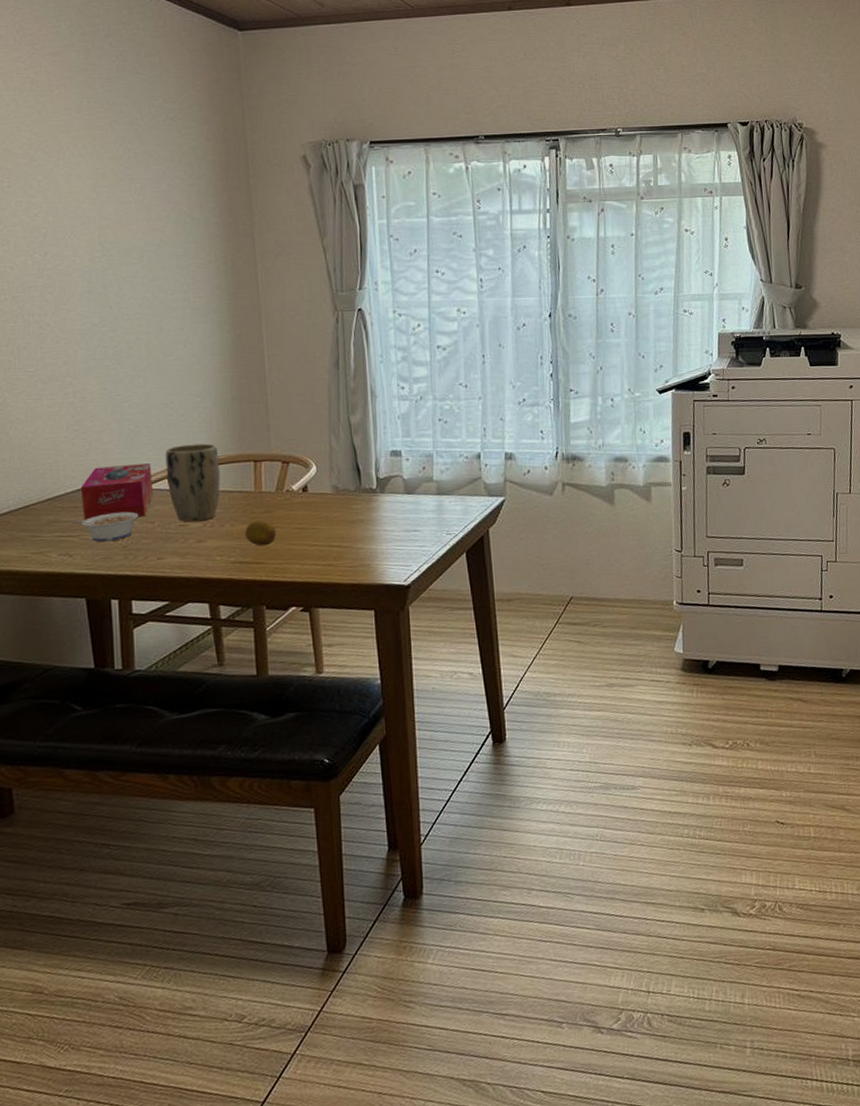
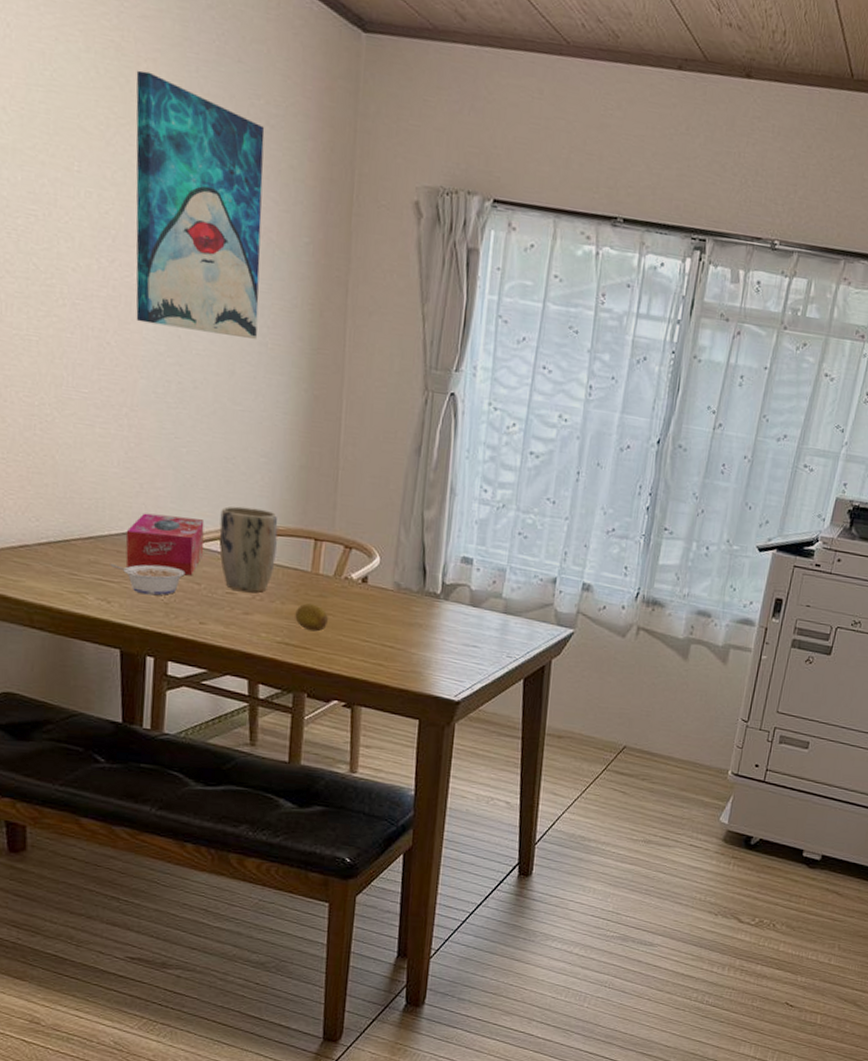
wall art: none [50,96,179,301] -> present [136,70,265,340]

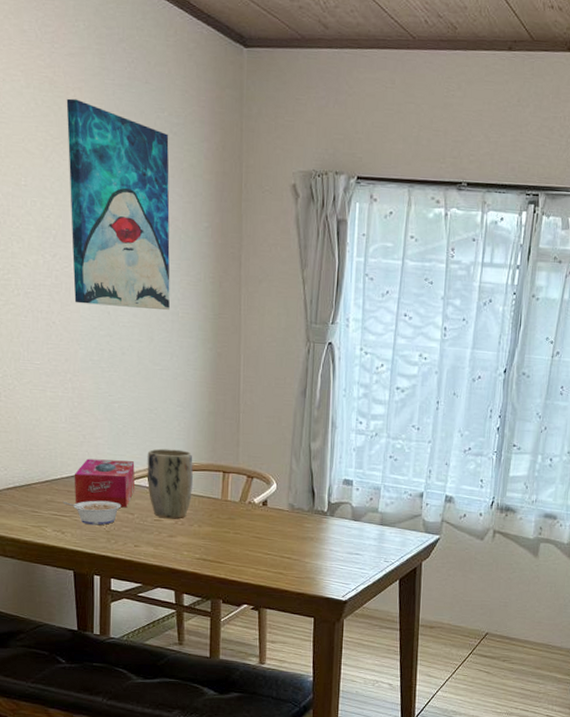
fruit: present [295,603,328,632] -> none [210,525,236,548]

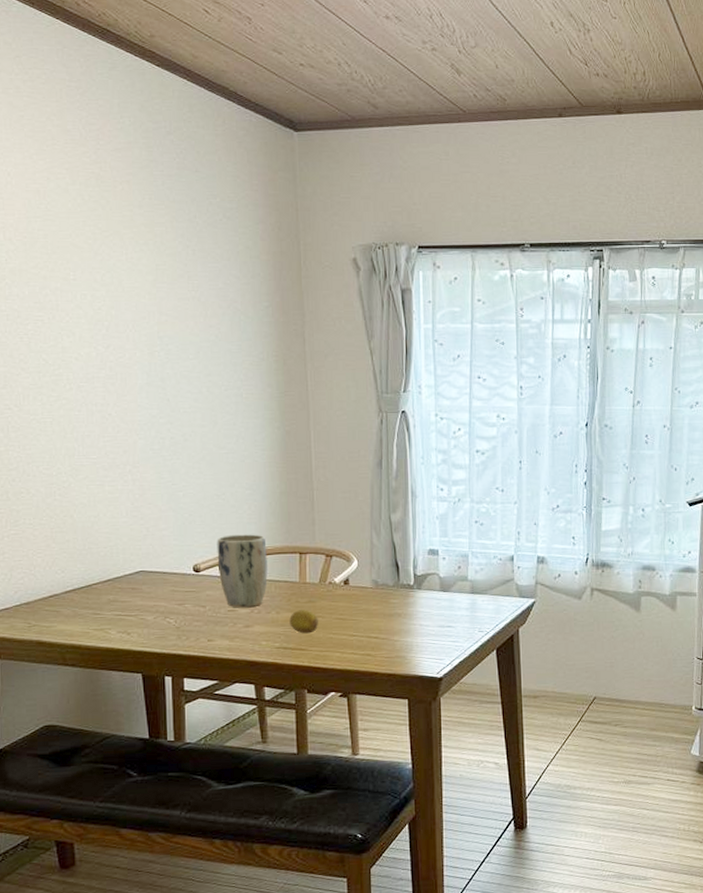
legume: present [62,500,122,525] -> none [127,595,192,623]
wall art: present [66,98,170,311] -> none [114,192,232,393]
tissue box: present [74,458,136,508] -> none [138,551,206,601]
fruit: none [210,525,236,548] -> present [289,610,318,634]

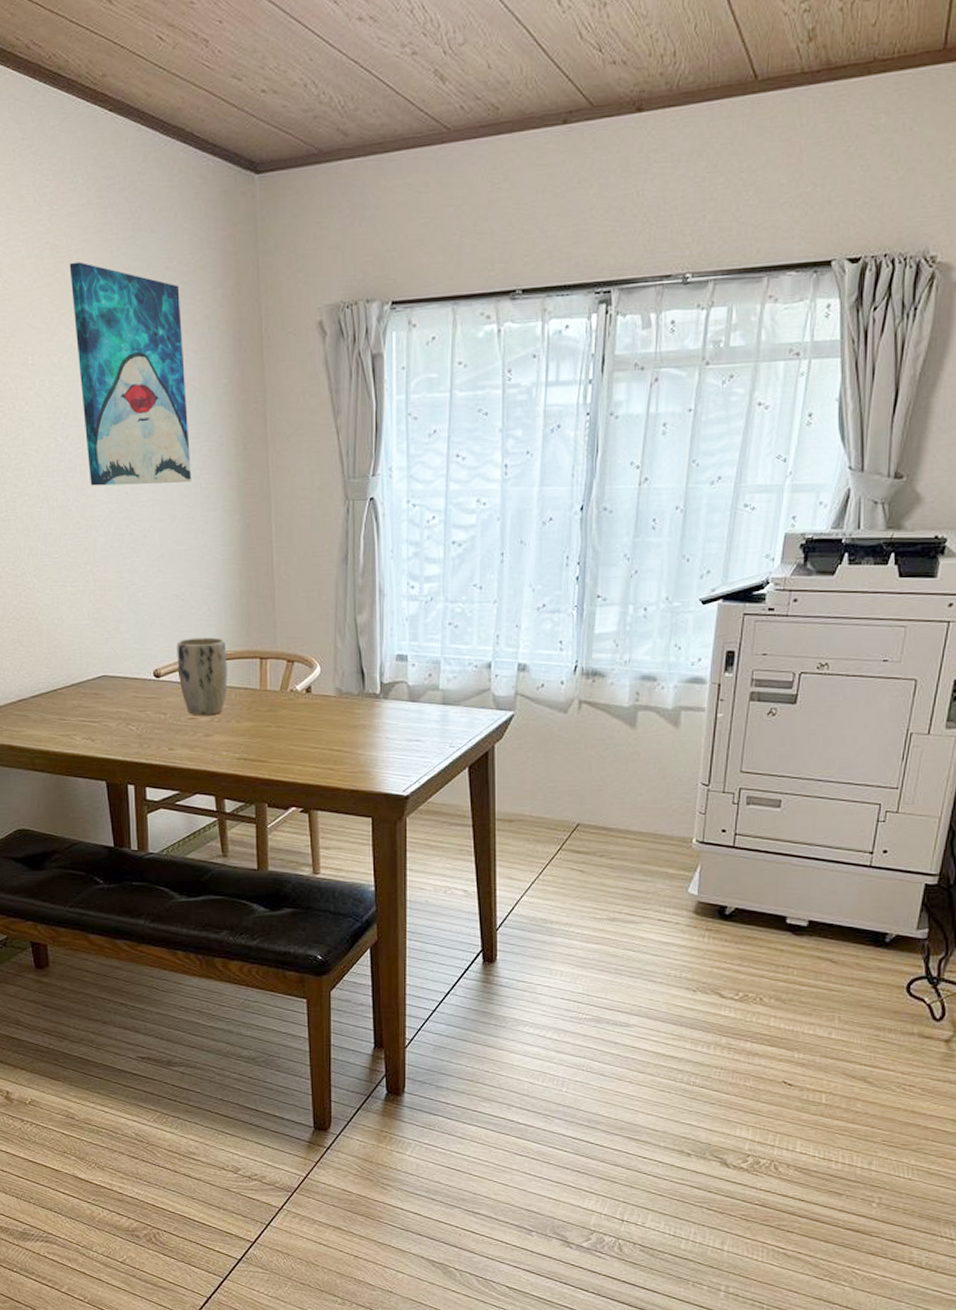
wall art: none [114,192,232,393] -> present [69,262,191,486]
fruit: present [289,610,318,634] -> none [250,719,279,745]

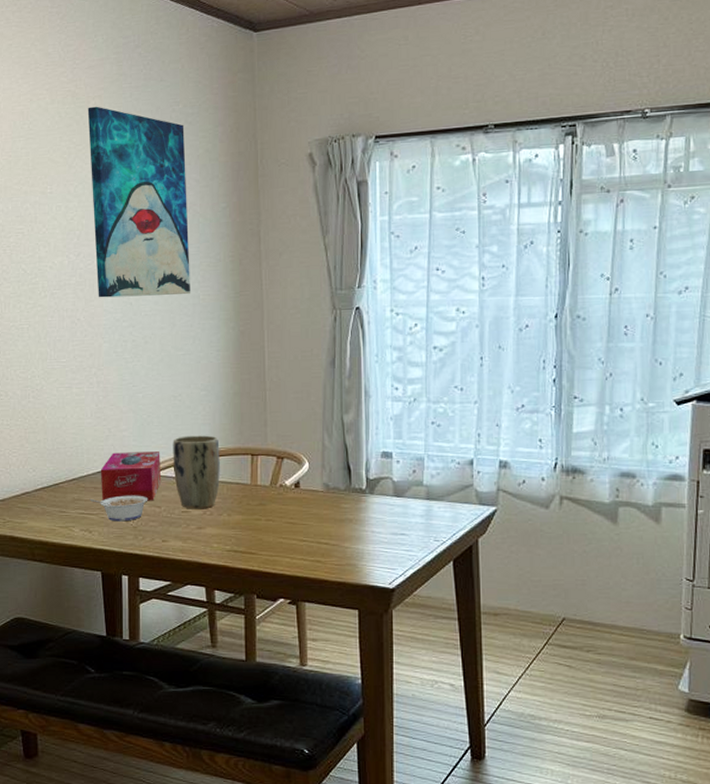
legume: none [90,701,153,730] -> present [89,495,148,522]
tissue box: none [100,655,166,708] -> present [100,451,162,501]

